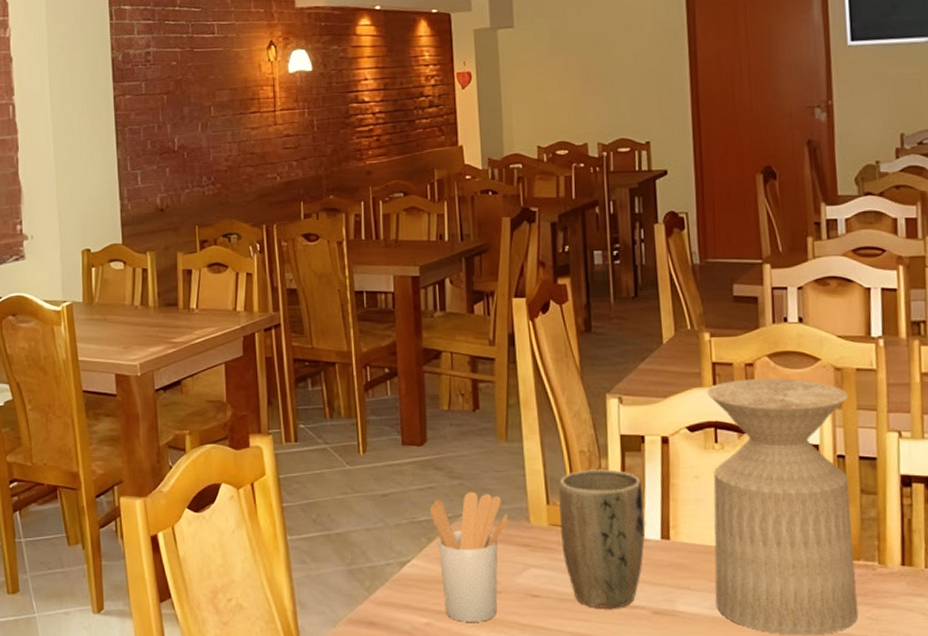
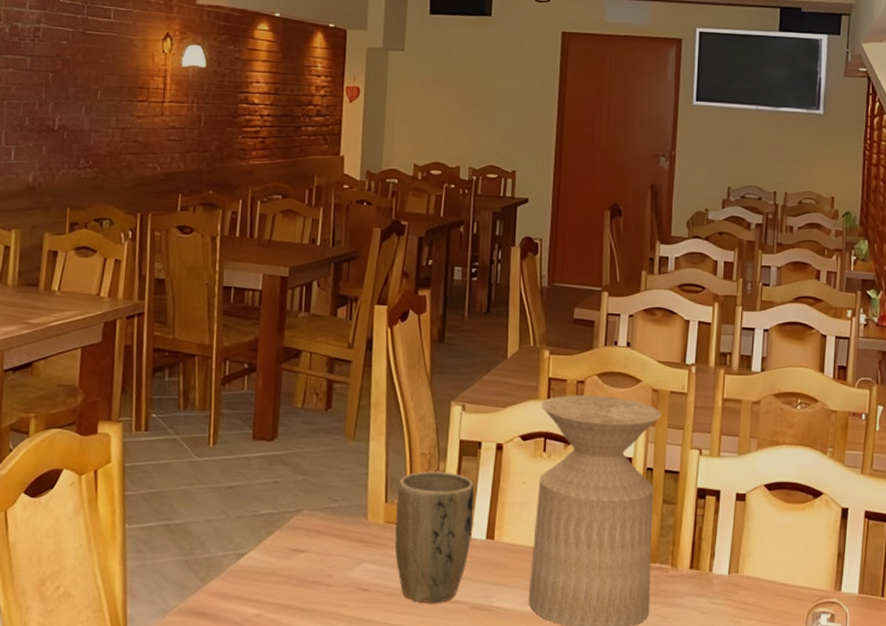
utensil holder: present [430,491,509,622] -> none [272,487,348,614]

